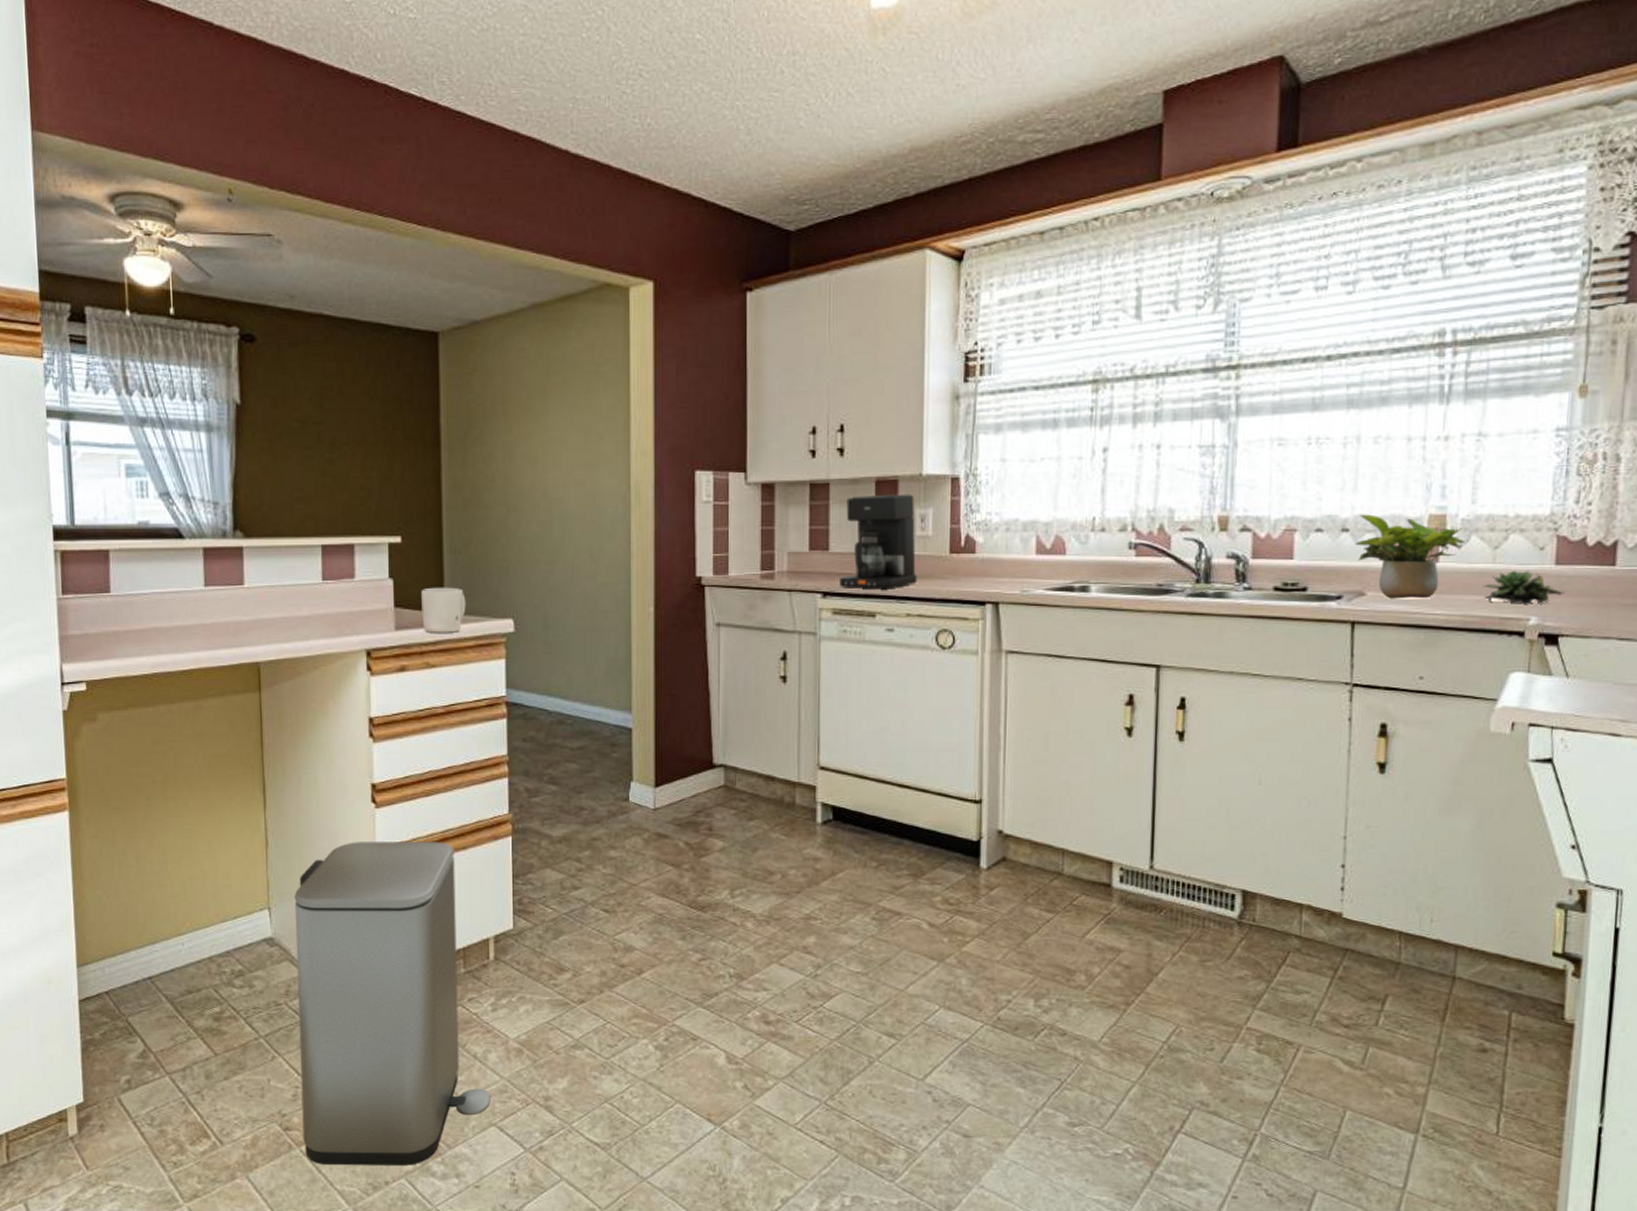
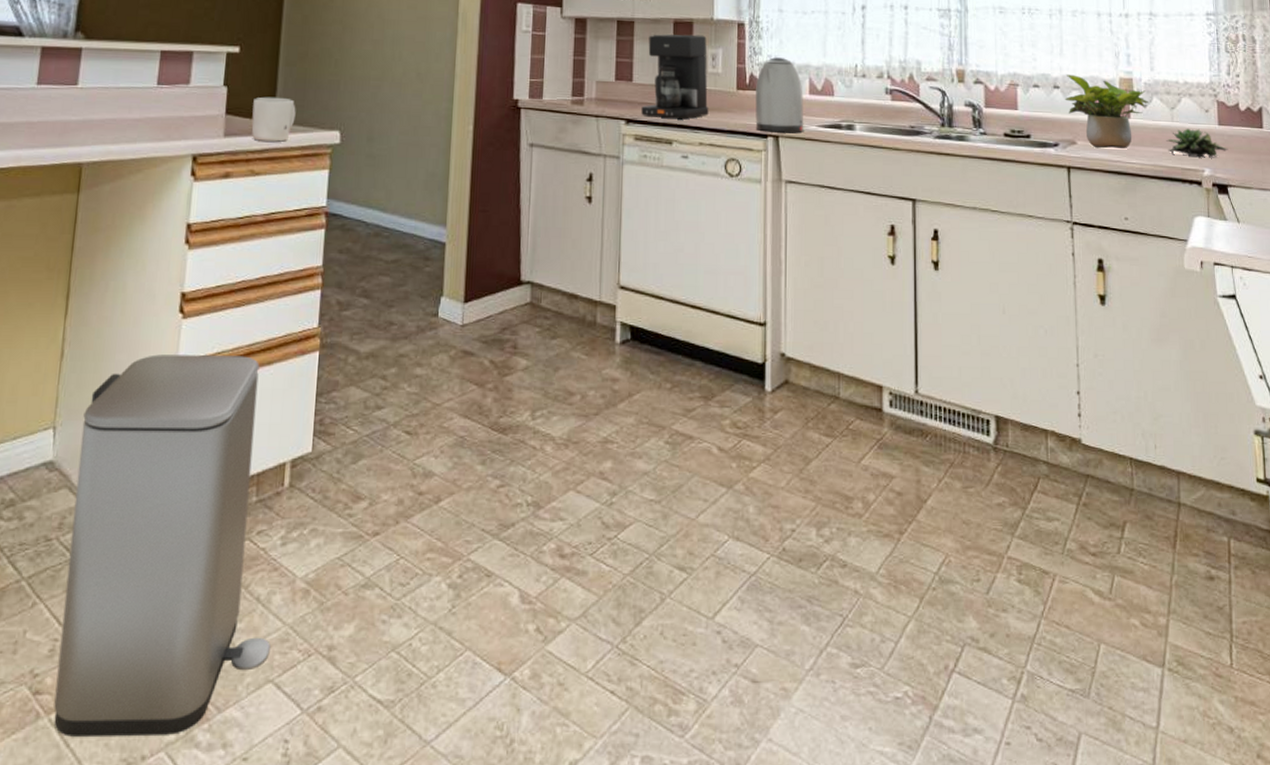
kettle: none [971,514,1029,599] -> present [755,57,804,133]

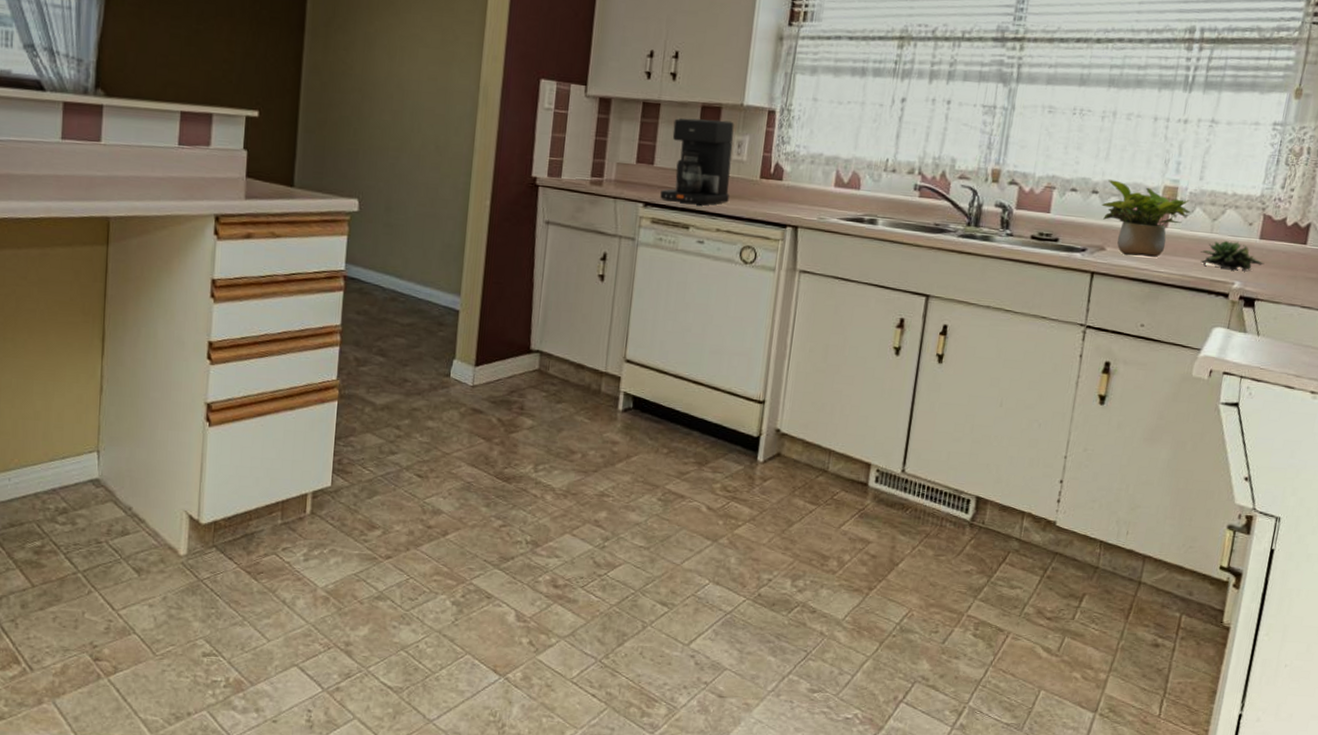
pedal bin: present [54,354,271,737] -> none [112,394,295,699]
mug: present [251,96,296,142] -> none [271,162,315,207]
kettle: present [755,57,804,133] -> none [775,147,829,225]

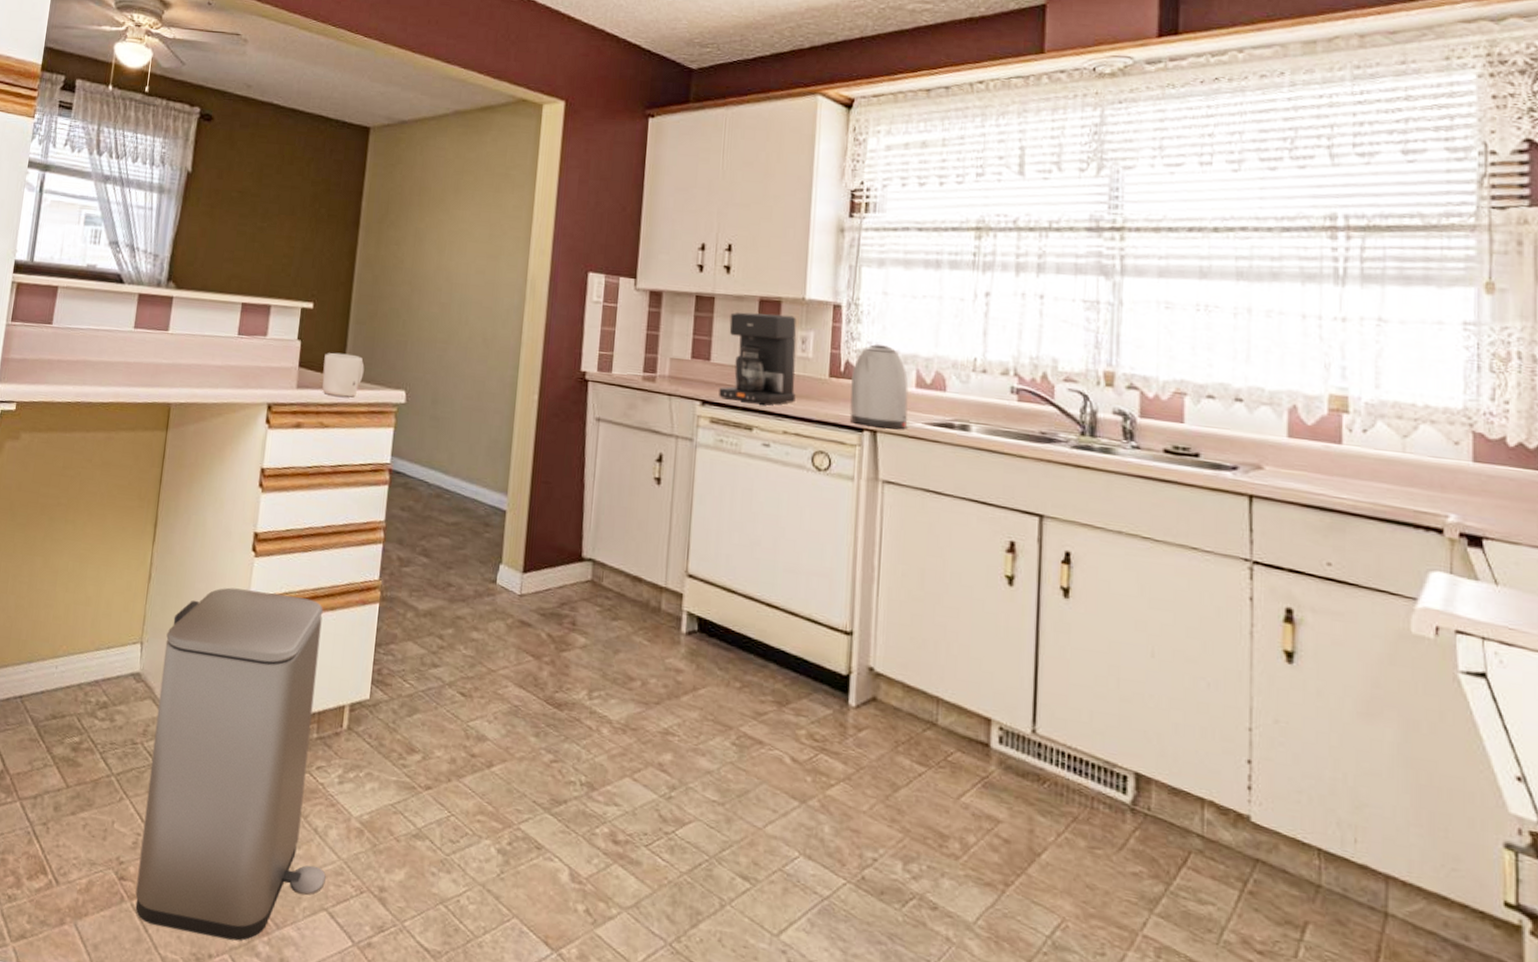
pedal bin: none [112,394,295,699] -> present [135,587,326,941]
mug: none [271,162,315,207] -> present [321,352,365,397]
kettle: none [775,147,829,225] -> present [849,344,909,430]
potted plant: present [1102,180,1191,258] -> none [1250,386,1371,481]
succulent plant: present [1200,241,1265,271] -> none [1394,463,1487,501]

